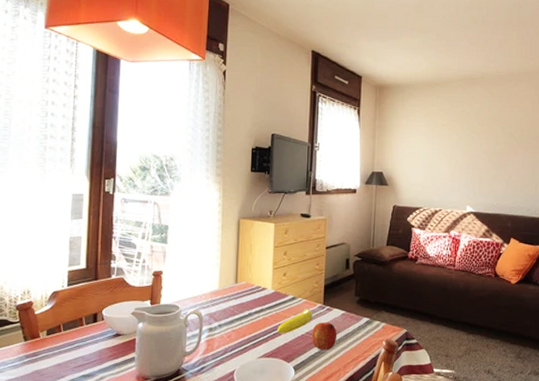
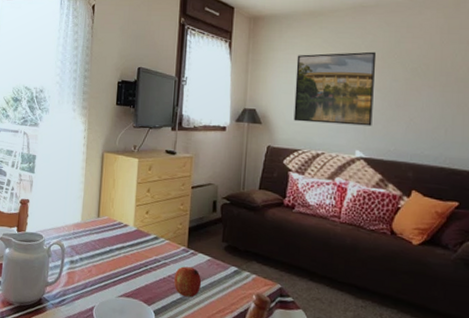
banana: present [277,309,313,334] -> none [138,250,176,275]
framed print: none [415,118,483,185] -> present [293,51,377,126]

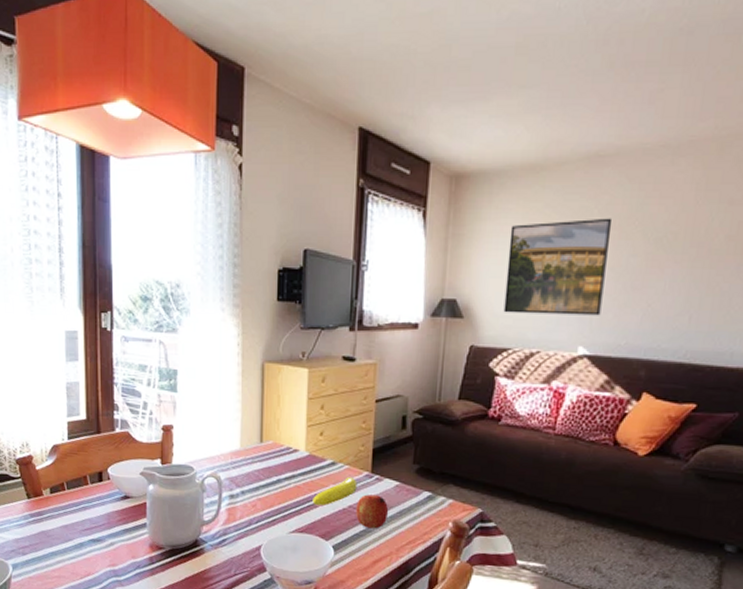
banana: none [138,250,176,275] -> present [312,477,358,506]

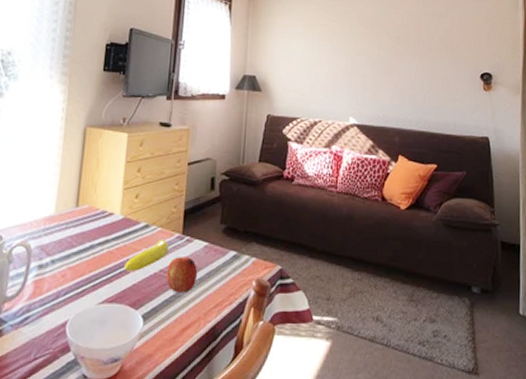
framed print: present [503,218,613,316] -> none [292,19,366,93]

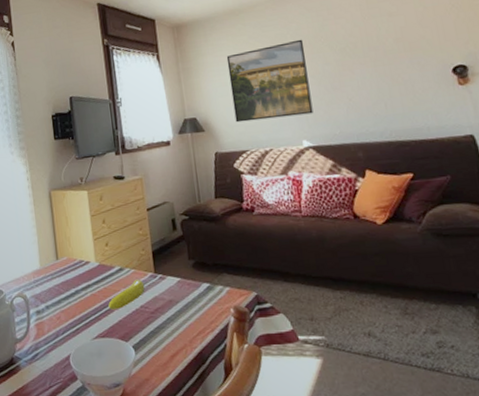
fruit: present [166,257,198,293] -> none [147,292,177,325]
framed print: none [292,19,366,93] -> present [226,39,314,123]

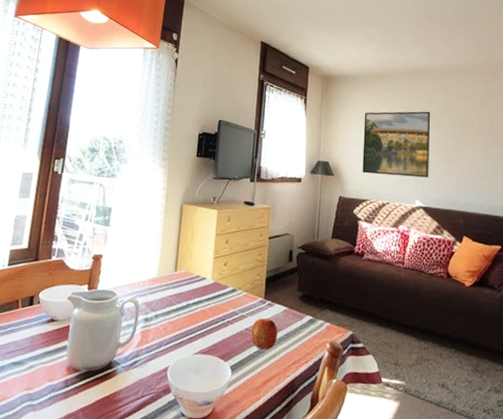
banana: present [108,280,145,310] -> none [215,303,253,329]
fruit: none [147,292,177,325] -> present [251,318,278,350]

